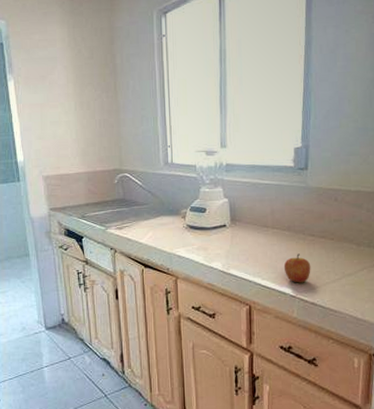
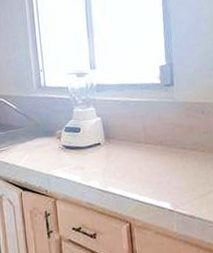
apple: present [283,254,311,283] -> none [159,167,187,197]

